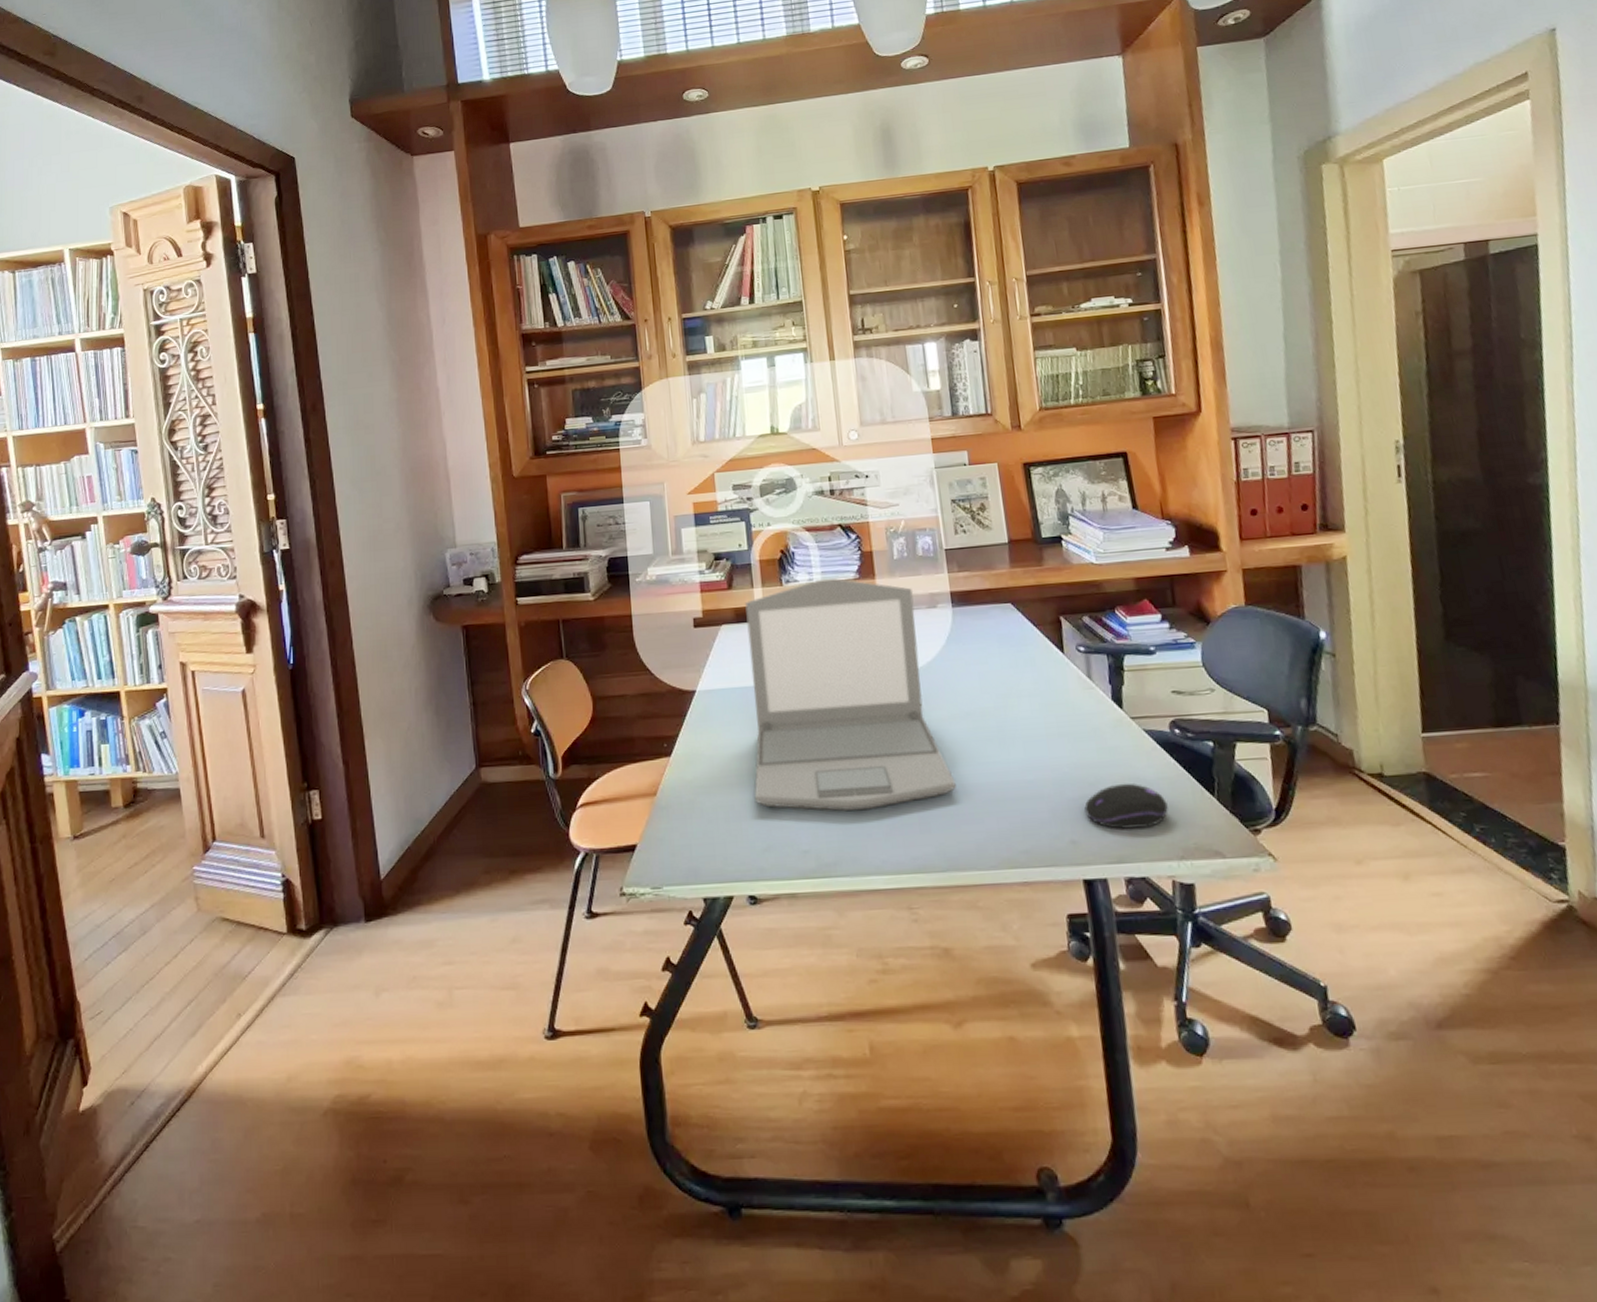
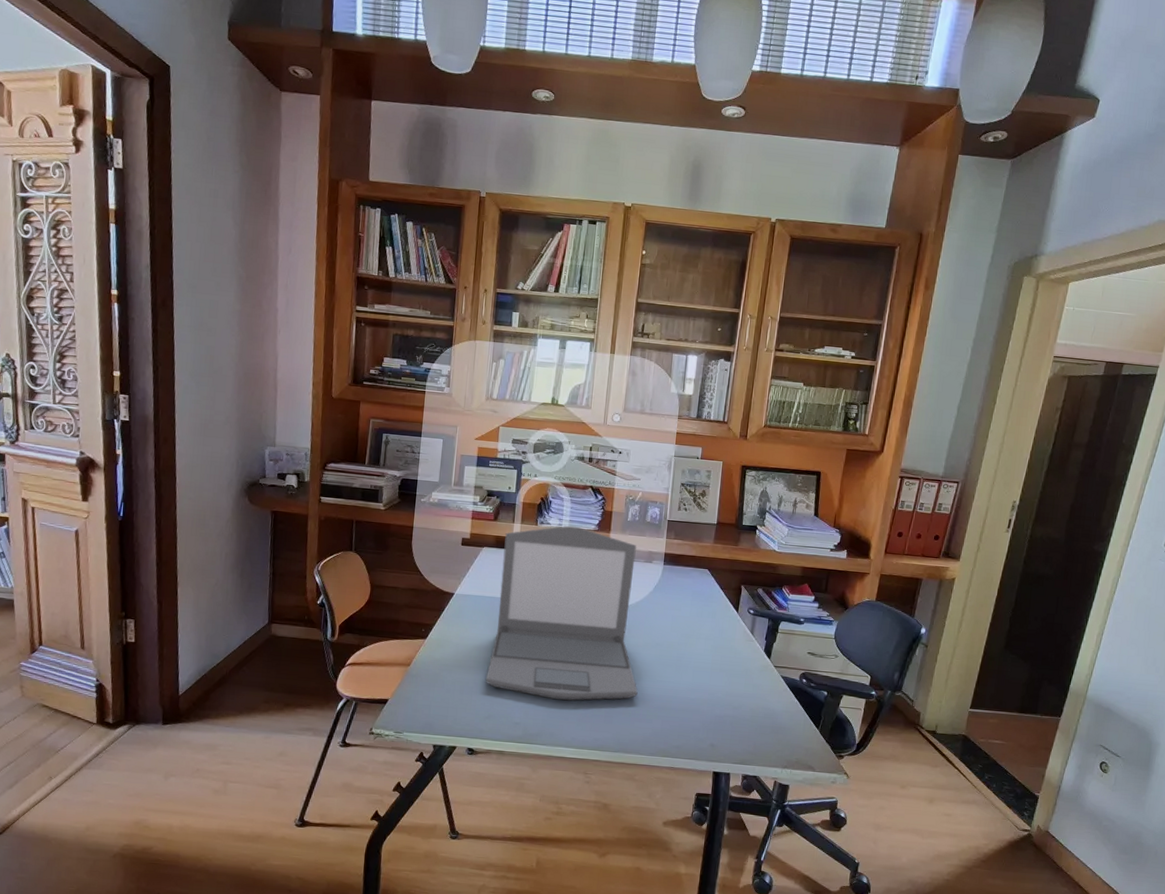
computer mouse: present [1084,783,1168,830] -> none [726,710,785,743]

